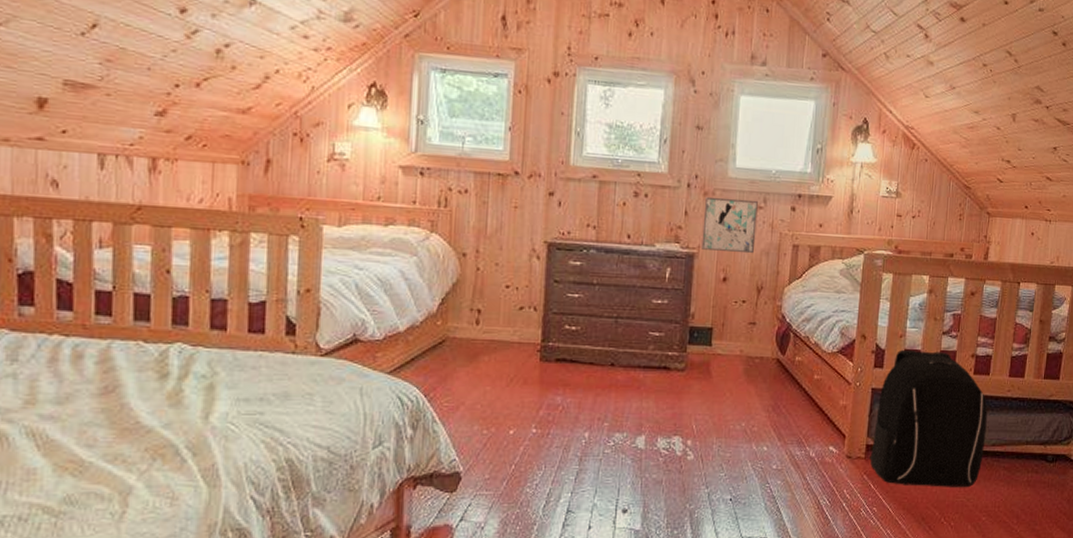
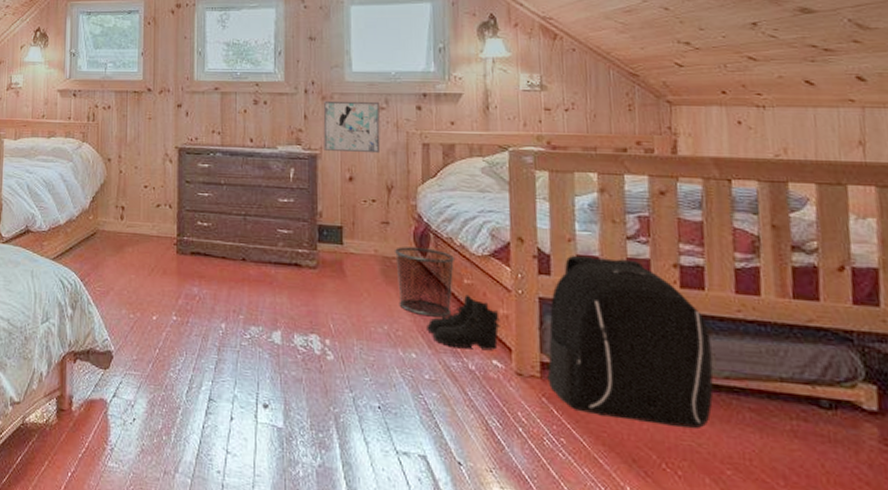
waste bin: none [757,346,810,412] -> present [394,247,456,318]
boots: none [779,389,840,439] -> present [427,294,502,350]

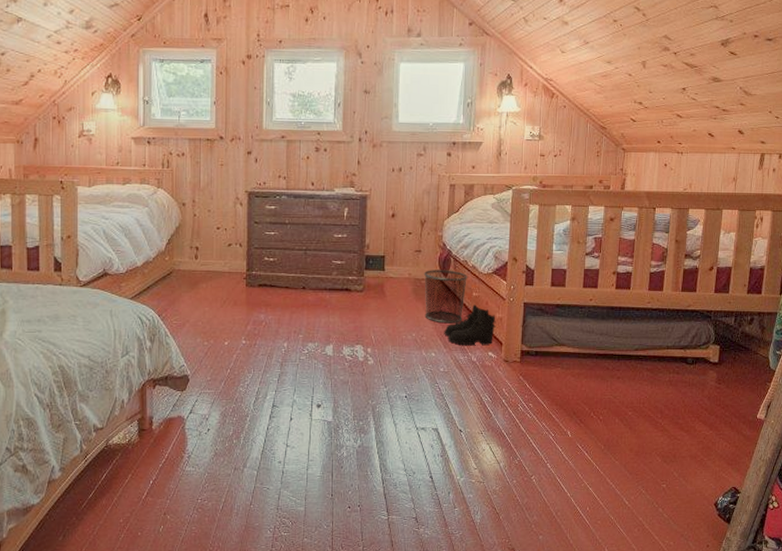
wall art: present [323,100,381,154] -> none [373,148,419,194]
backpack: present [547,255,714,428] -> none [524,269,630,386]

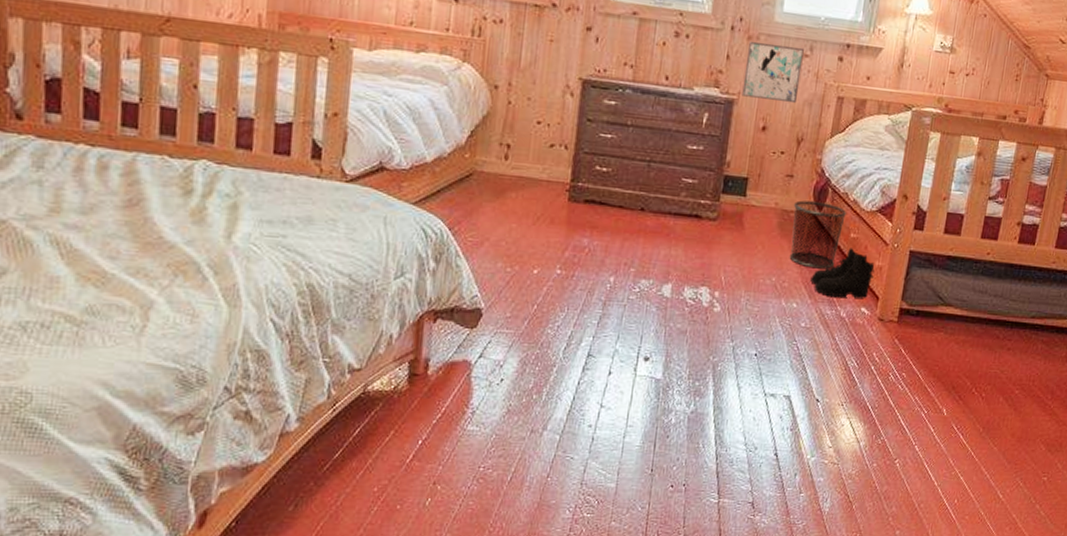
wall art: none [373,148,419,194] -> present [742,40,804,104]

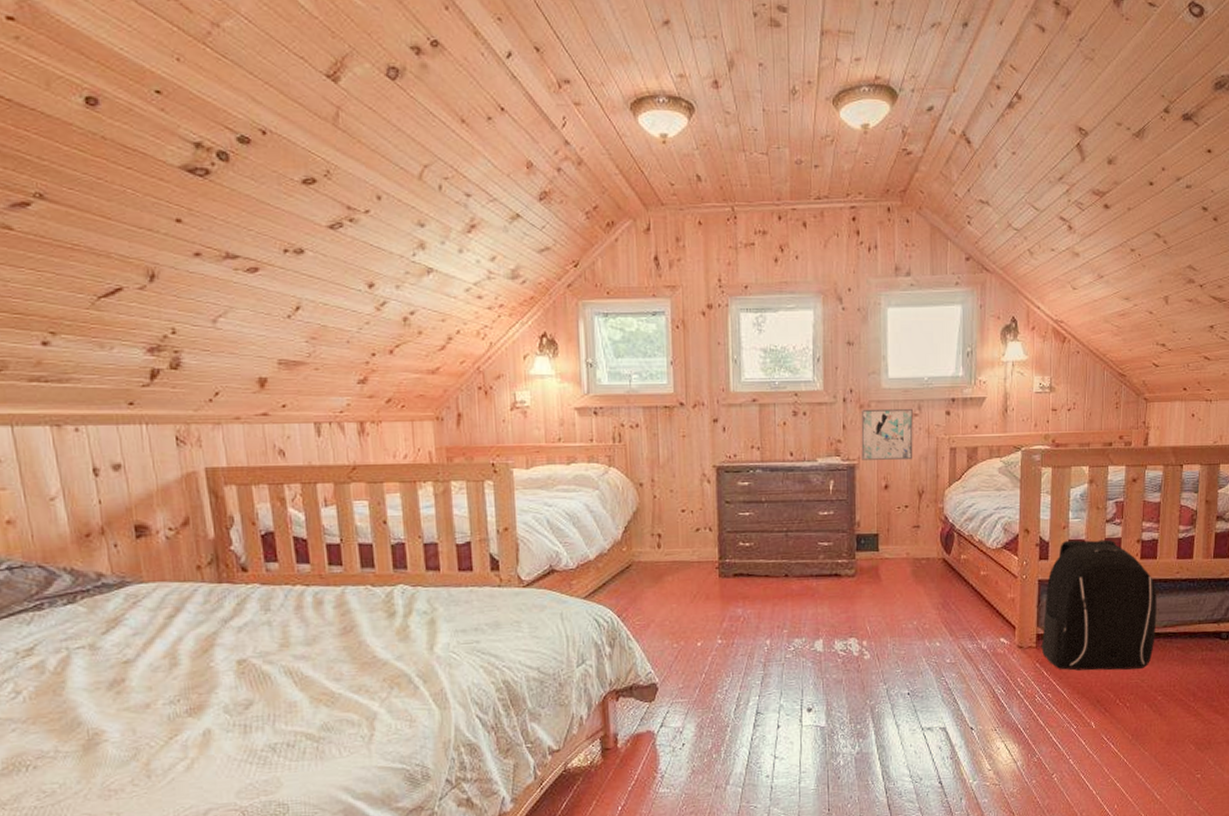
waste bin: present [789,200,848,269] -> none [923,546,975,608]
boots: present [810,248,875,298] -> none [949,584,1009,633]
backpack: none [902,212,1030,359] -> present [1041,539,1157,671]

